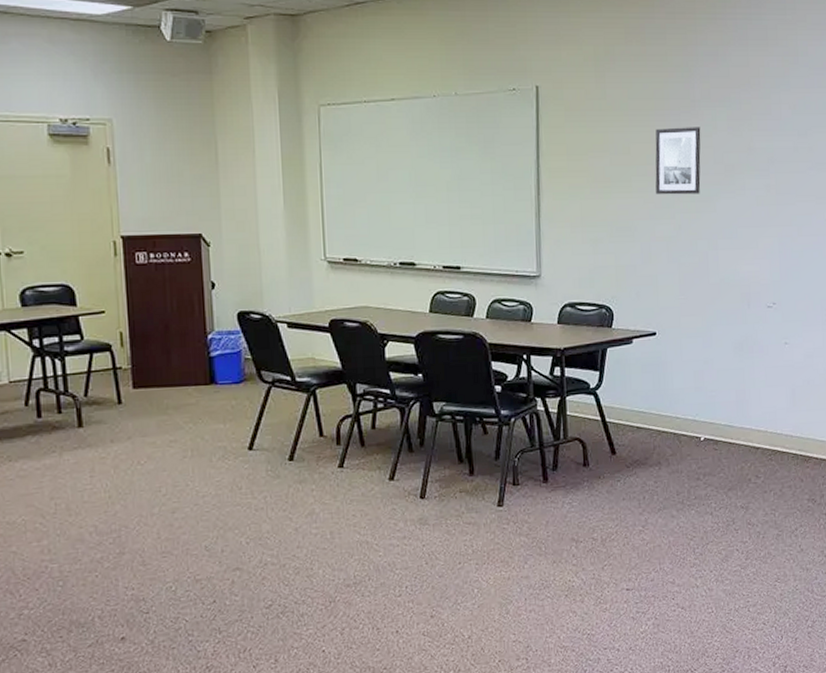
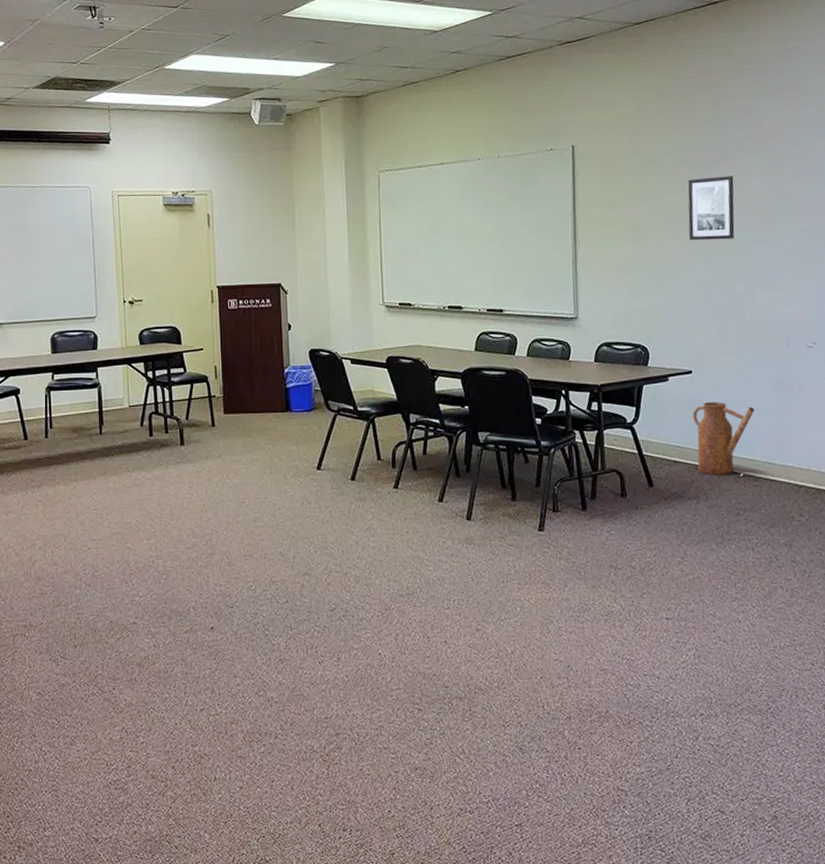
watering can: none [656,364,717,441] -> present [693,402,755,476]

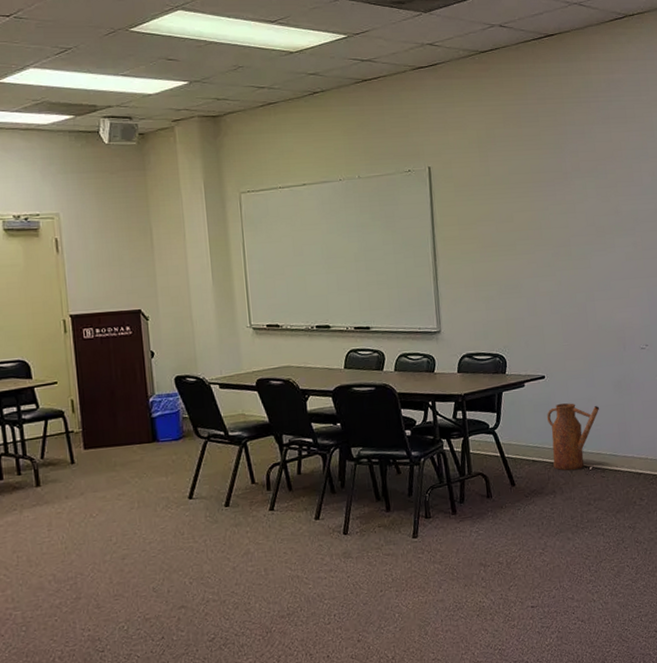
wall art: present [688,176,735,241] -> none [534,195,576,256]

